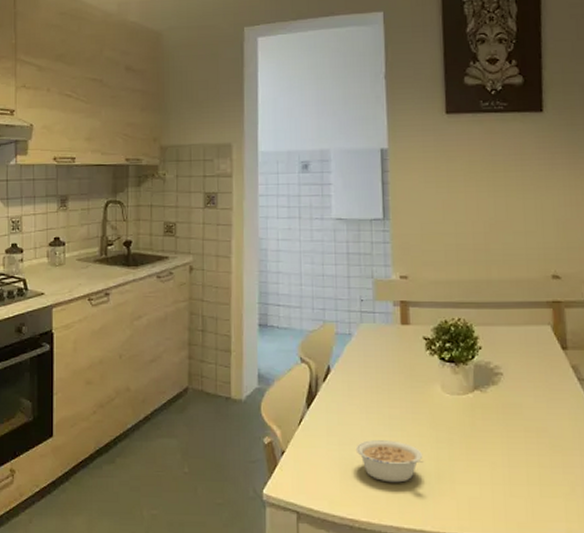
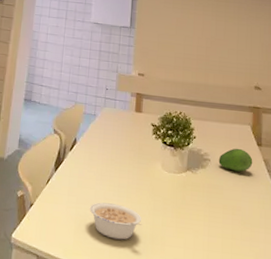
fruit: none [513,355,558,384] -> present [218,148,253,172]

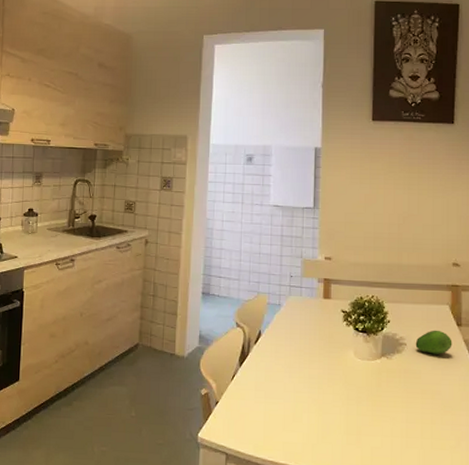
legume: present [89,202,142,240] -> none [279,395,336,432]

